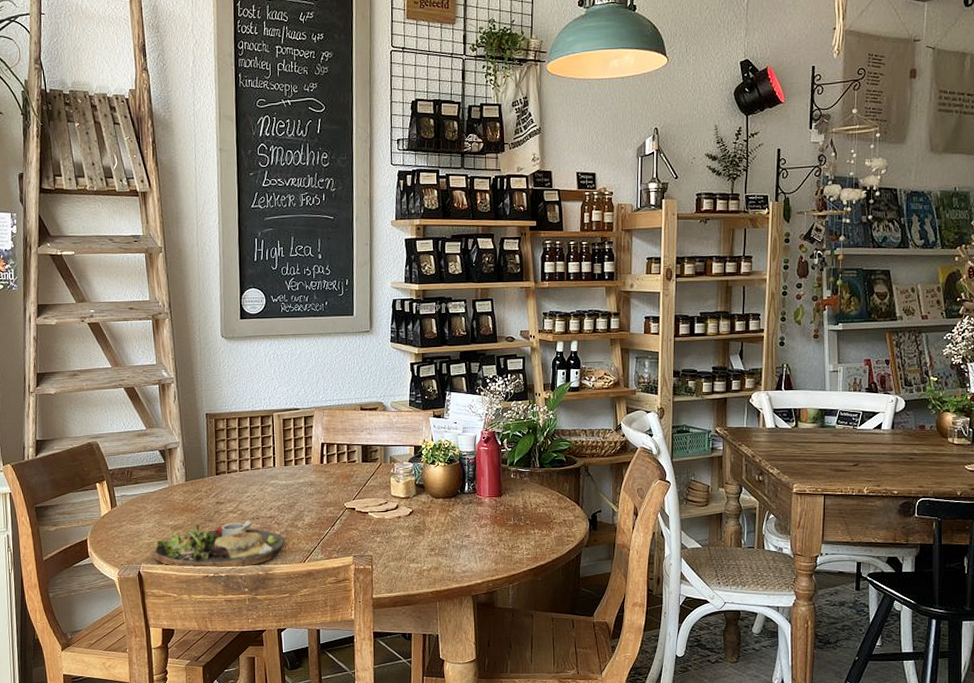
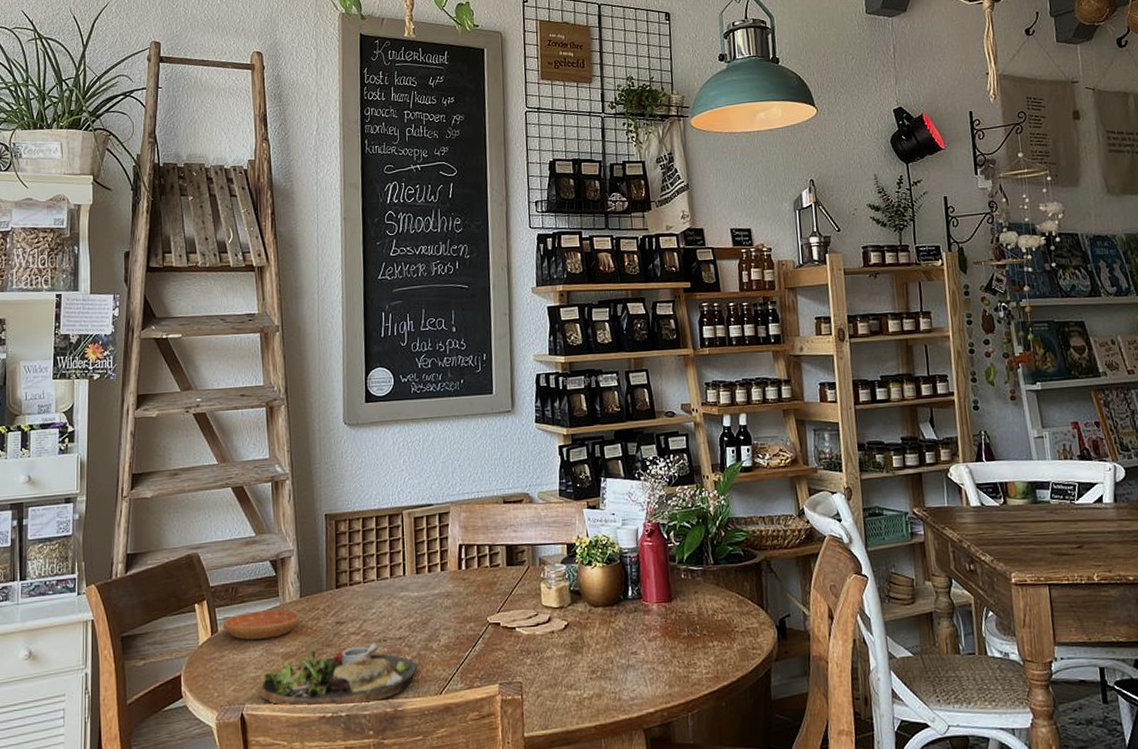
saucer: none [120,490,186,514] -> present [222,609,300,640]

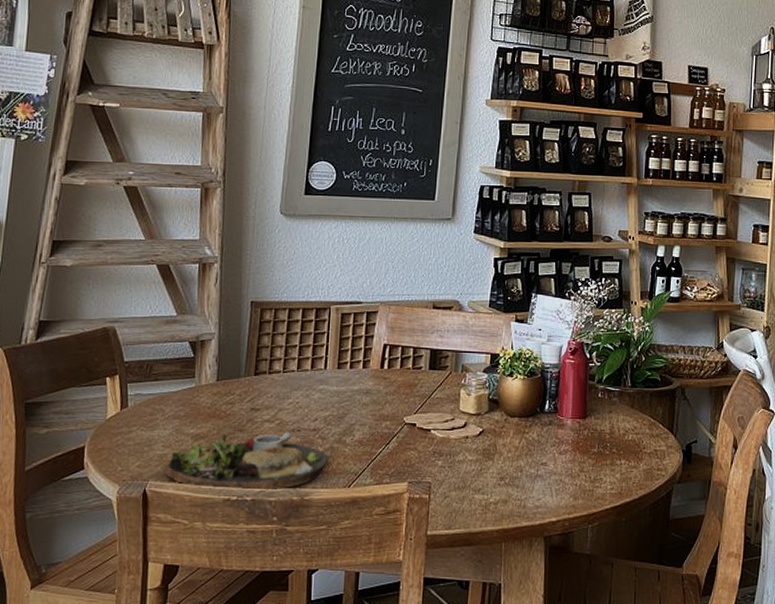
saucer: present [222,609,300,640] -> none [133,390,215,418]

